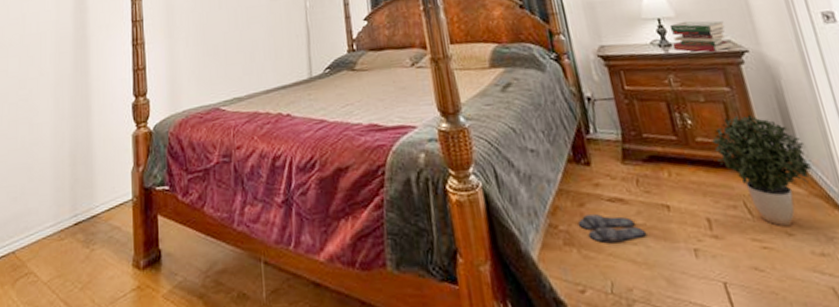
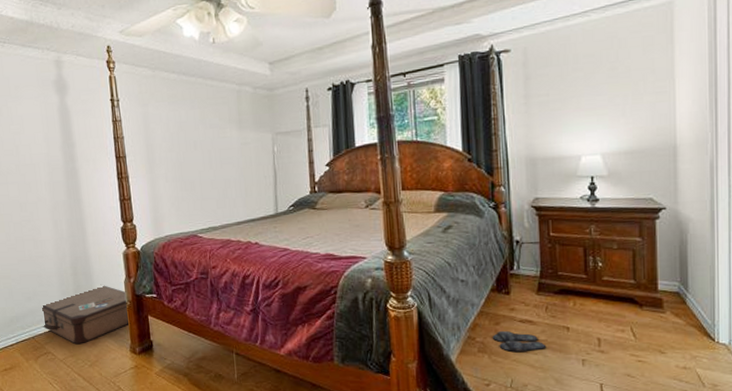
suitcase: none [26,176,136,260] -> present [42,284,131,345]
books: present [669,20,732,53] -> none [599,179,652,209]
potted plant: present [712,115,813,227] -> none [616,261,695,347]

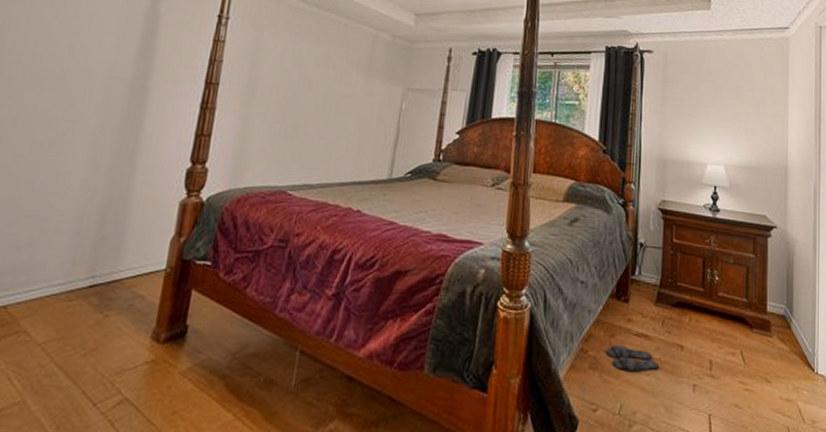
suitcase: present [42,284,131,345] -> none [25,240,170,323]

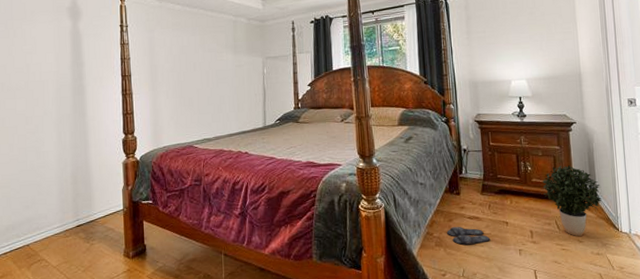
potted plant: none [730,279,799,375] -> present [542,165,603,237]

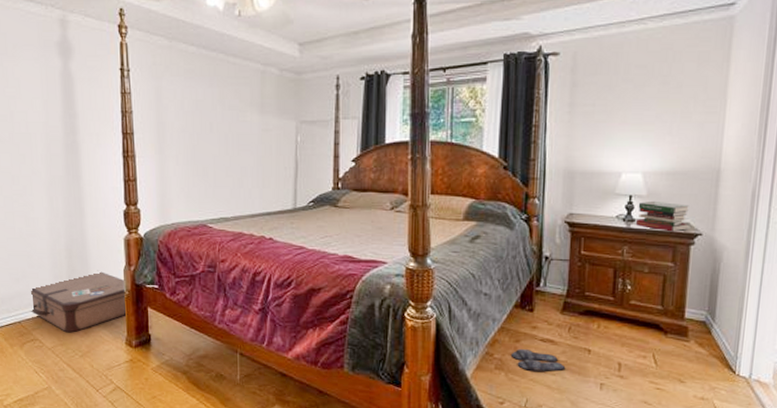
suitcase: none [38,192,126,251] -> present [30,270,128,333]
books: none [526,99,566,123] -> present [635,200,689,232]
potted plant: present [542,165,603,237] -> none [642,288,722,376]

